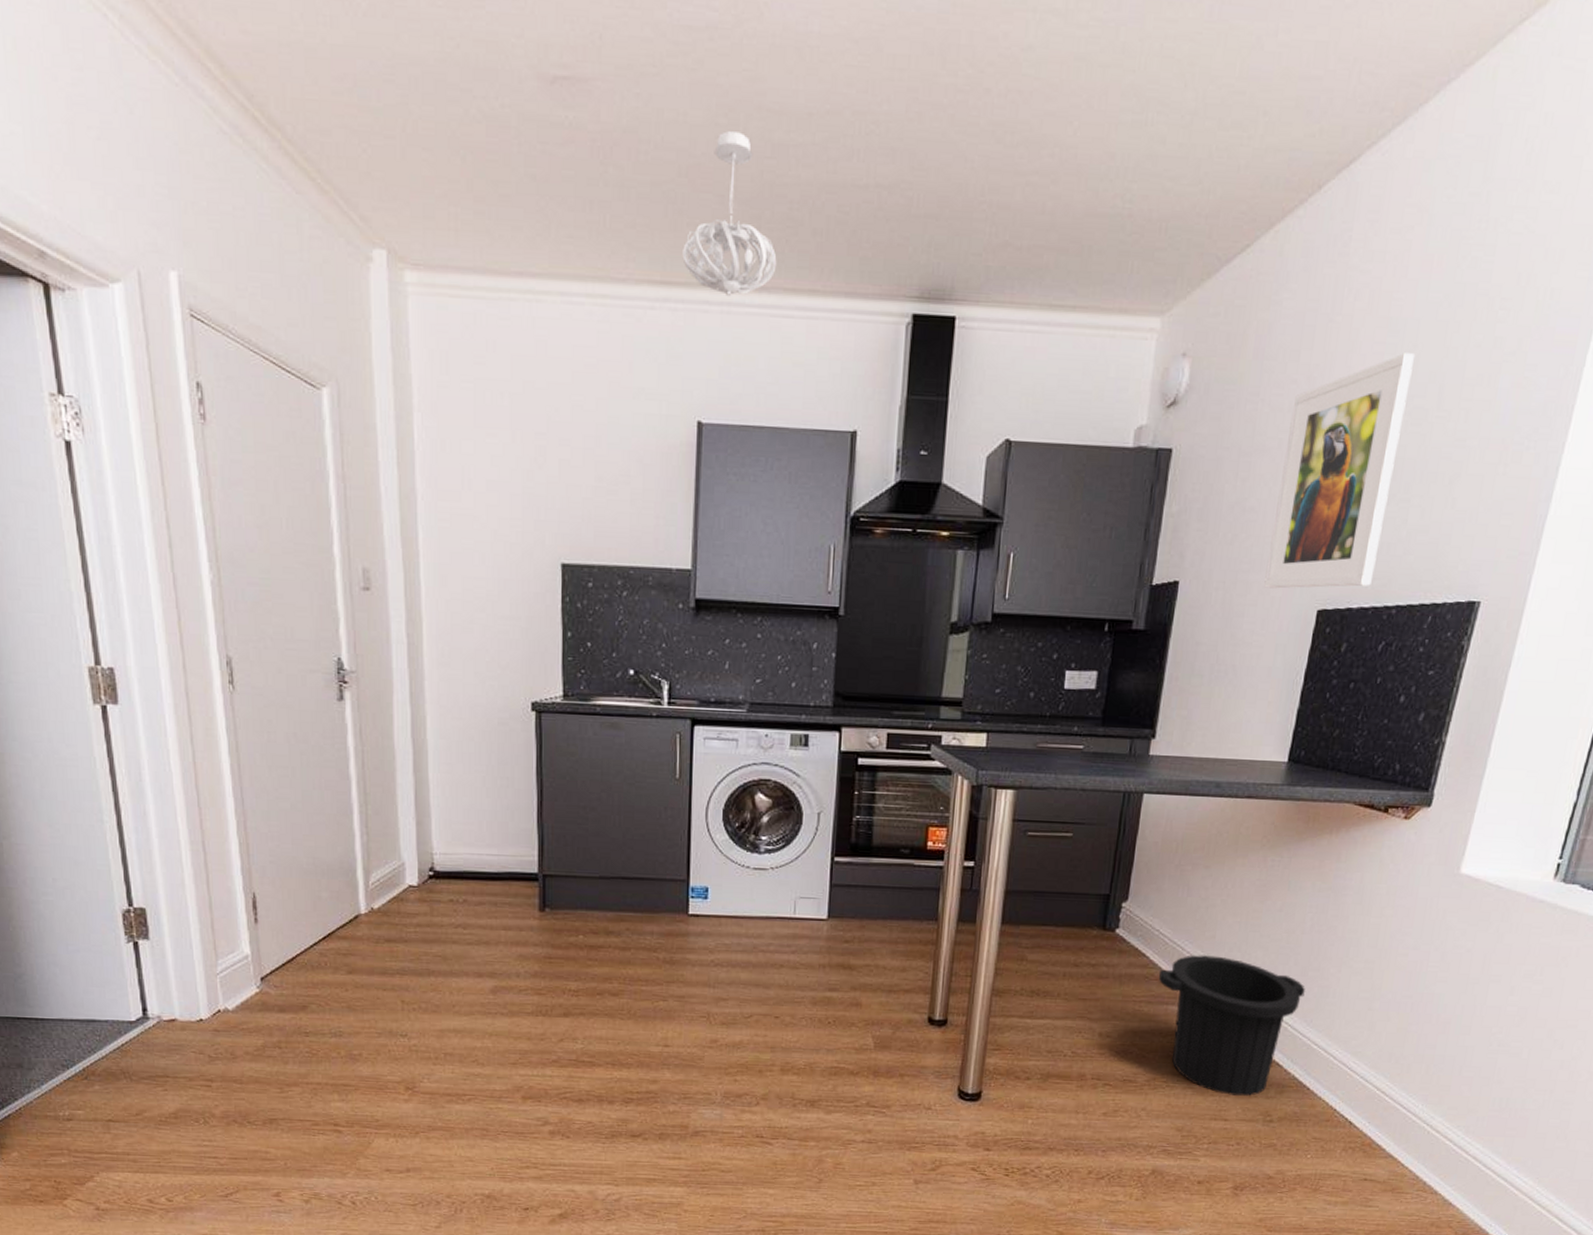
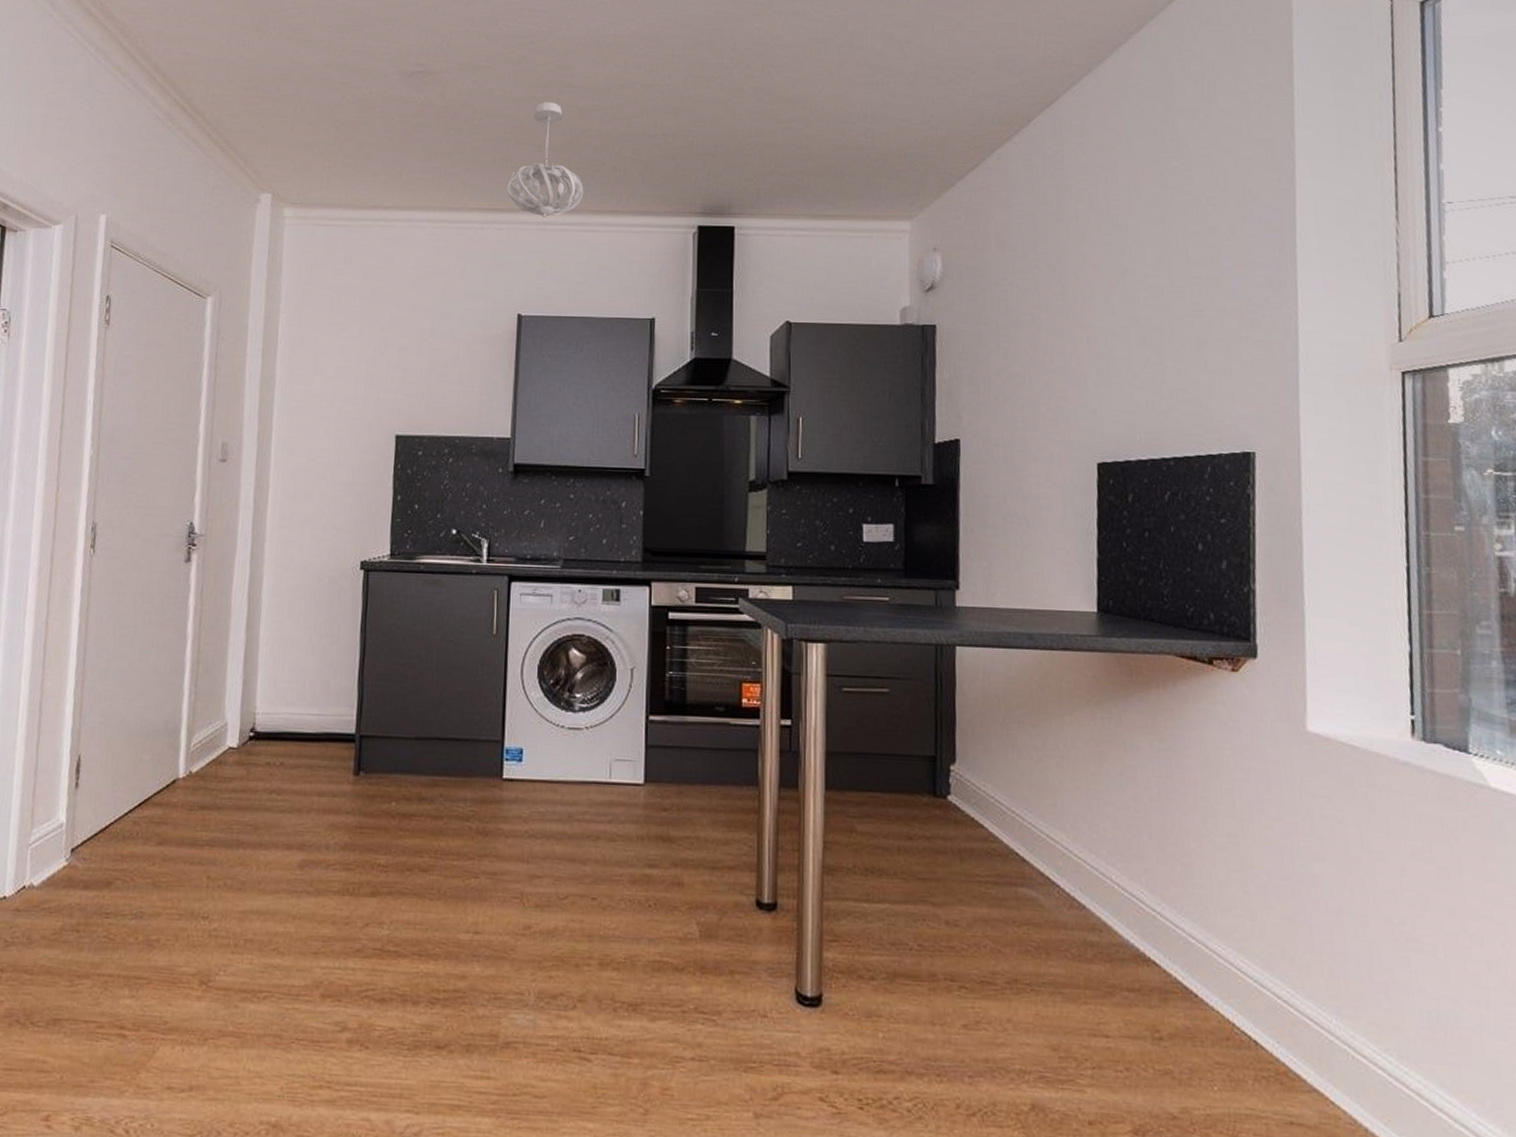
trash can: present [1158,954,1306,1096] -> none [1001,825,1169,1005]
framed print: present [1264,353,1414,589] -> none [1039,242,1145,444]

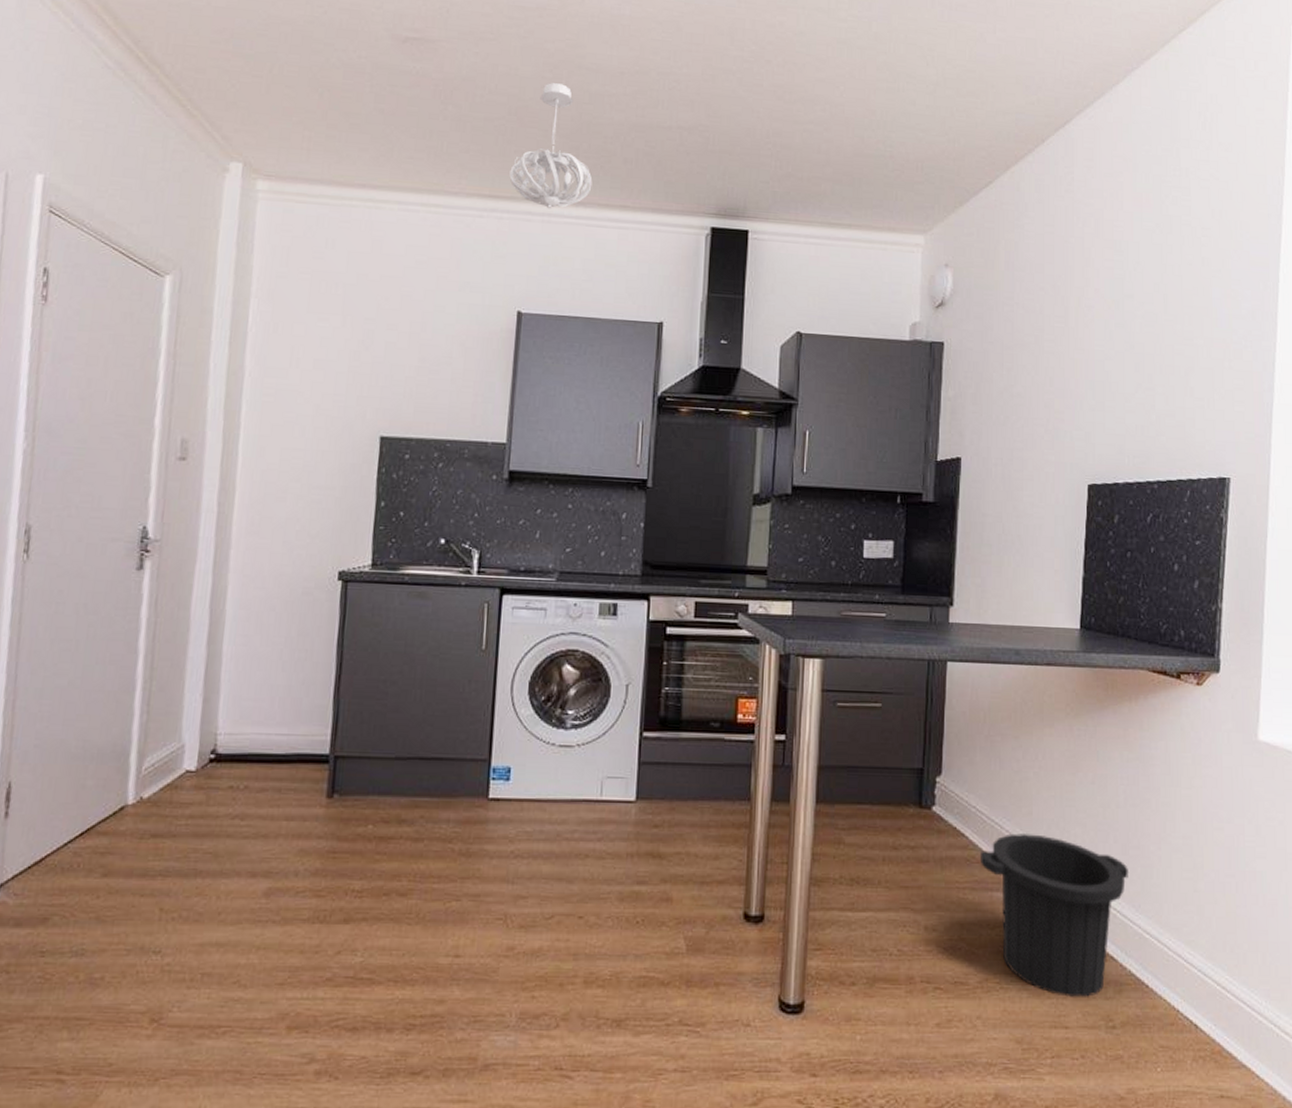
trash can: none [1001,825,1169,1005] -> present [979,832,1130,997]

